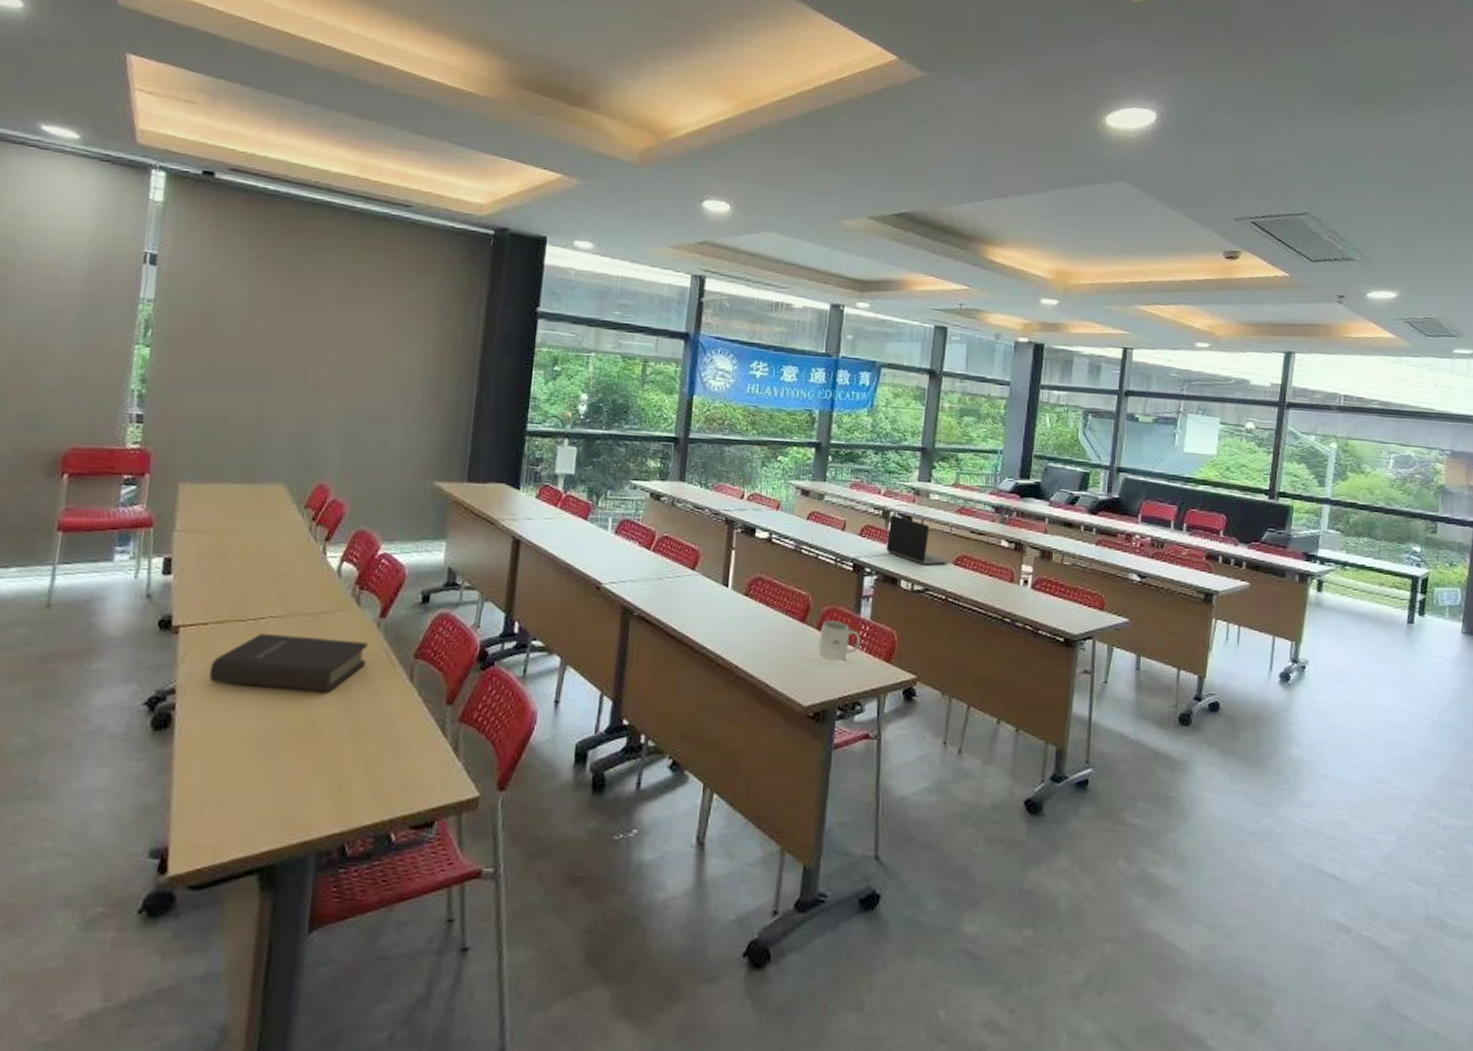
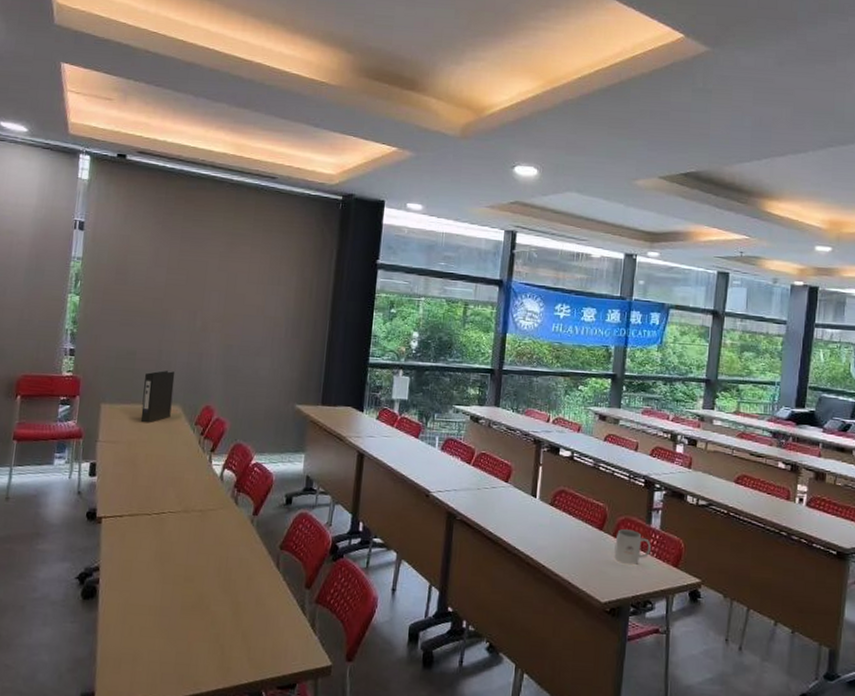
book: present [209,632,368,693] -> none [124,524,244,575]
binder: none [232,441,279,507] -> present [140,370,175,423]
laptop computer: present [886,515,949,566] -> none [674,438,731,484]

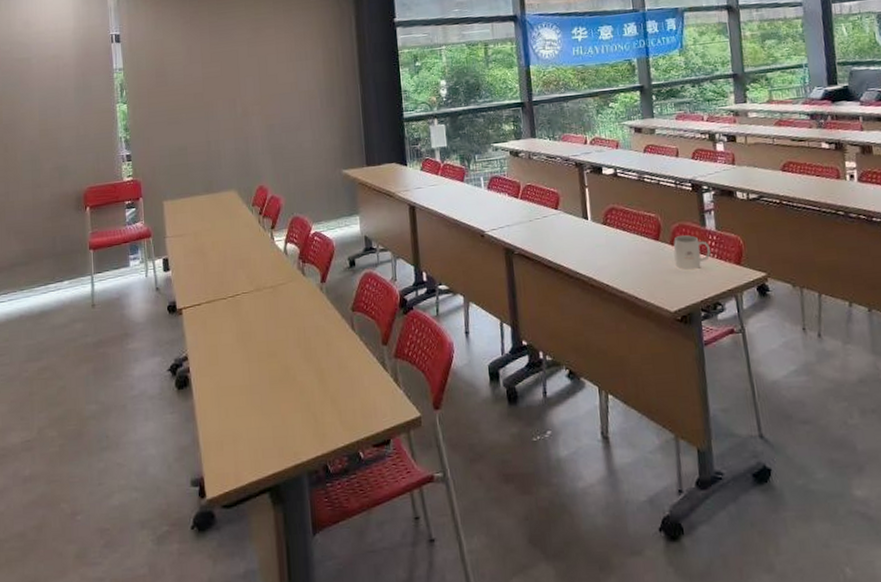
binder: present [140,370,175,423] -> none [199,159,228,213]

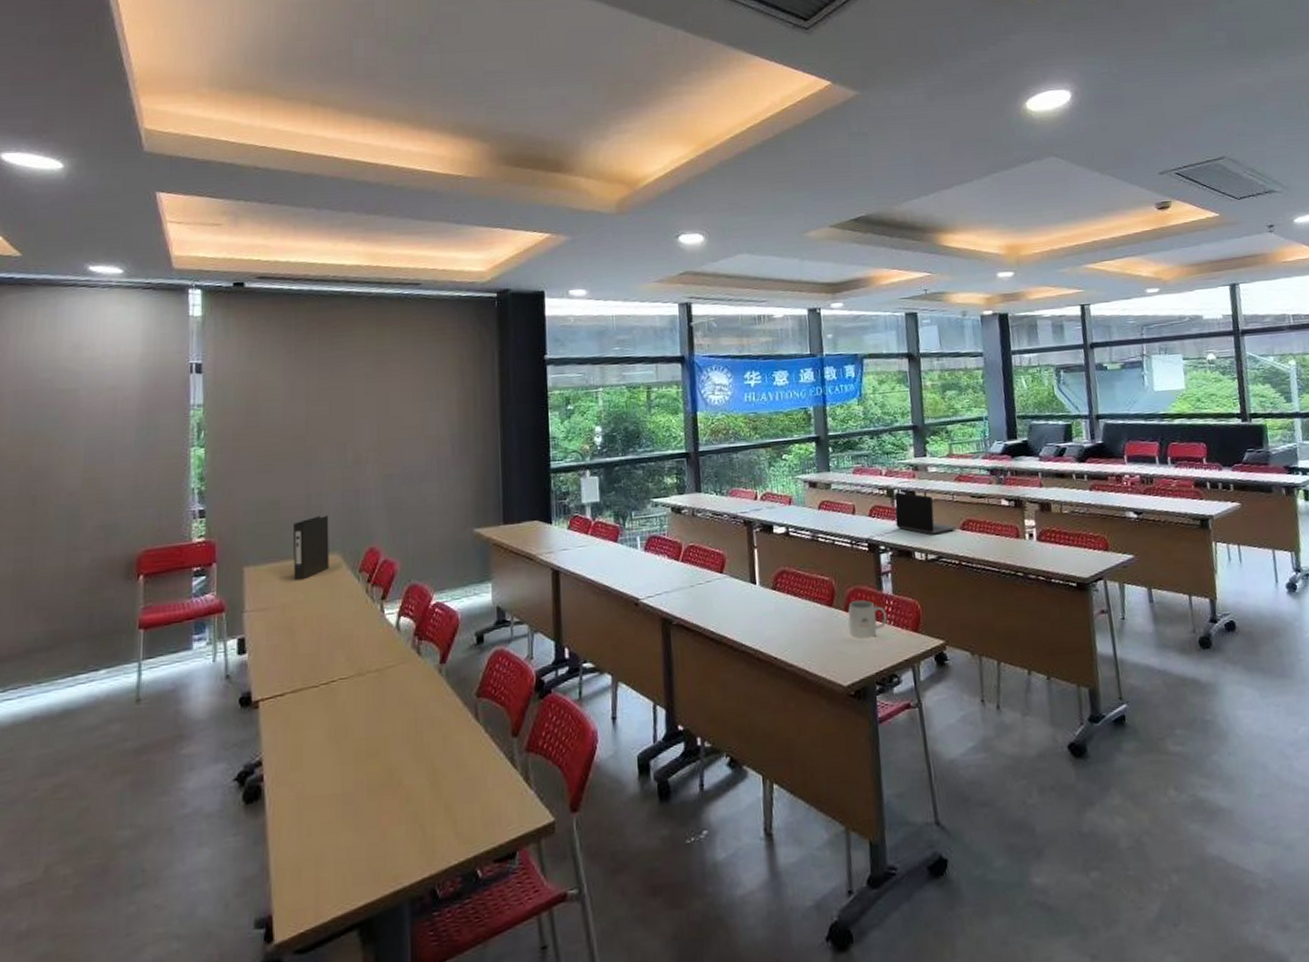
binder: none [199,159,228,213] -> present [293,515,329,581]
laptop computer: none [716,136,777,176] -> present [894,492,957,535]

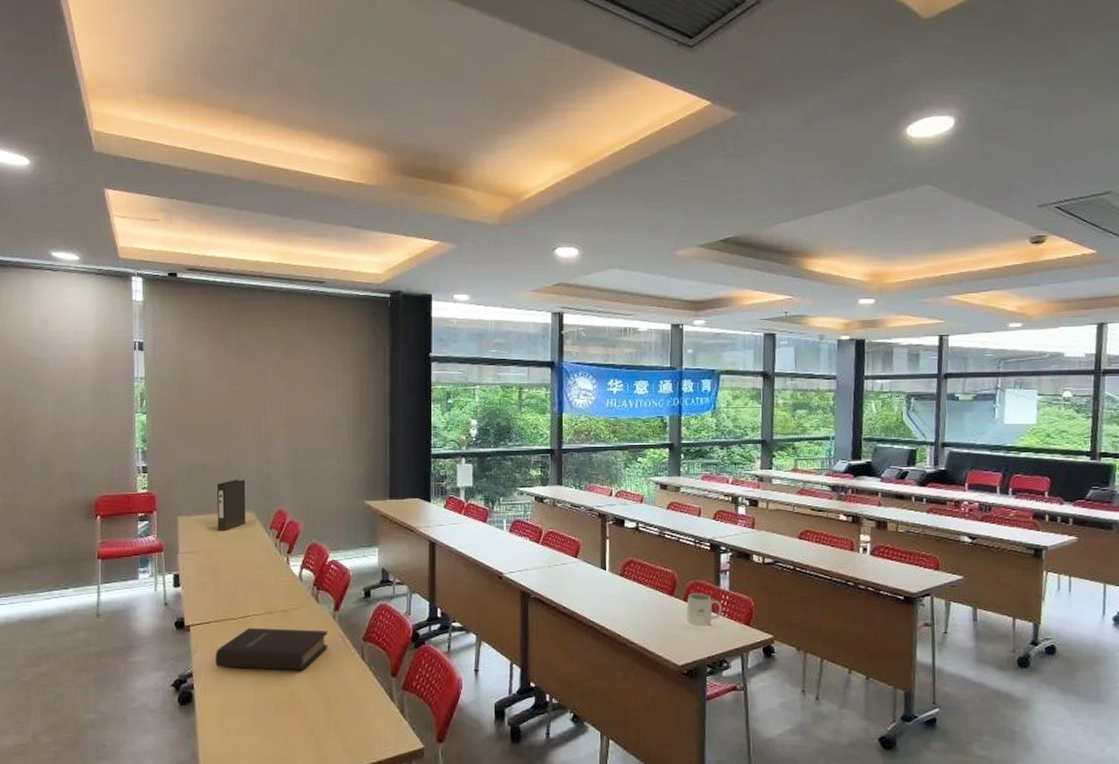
book: none [291,689,434,750] -> present [215,627,328,671]
laptop computer: present [894,492,957,535] -> none [737,500,794,541]

